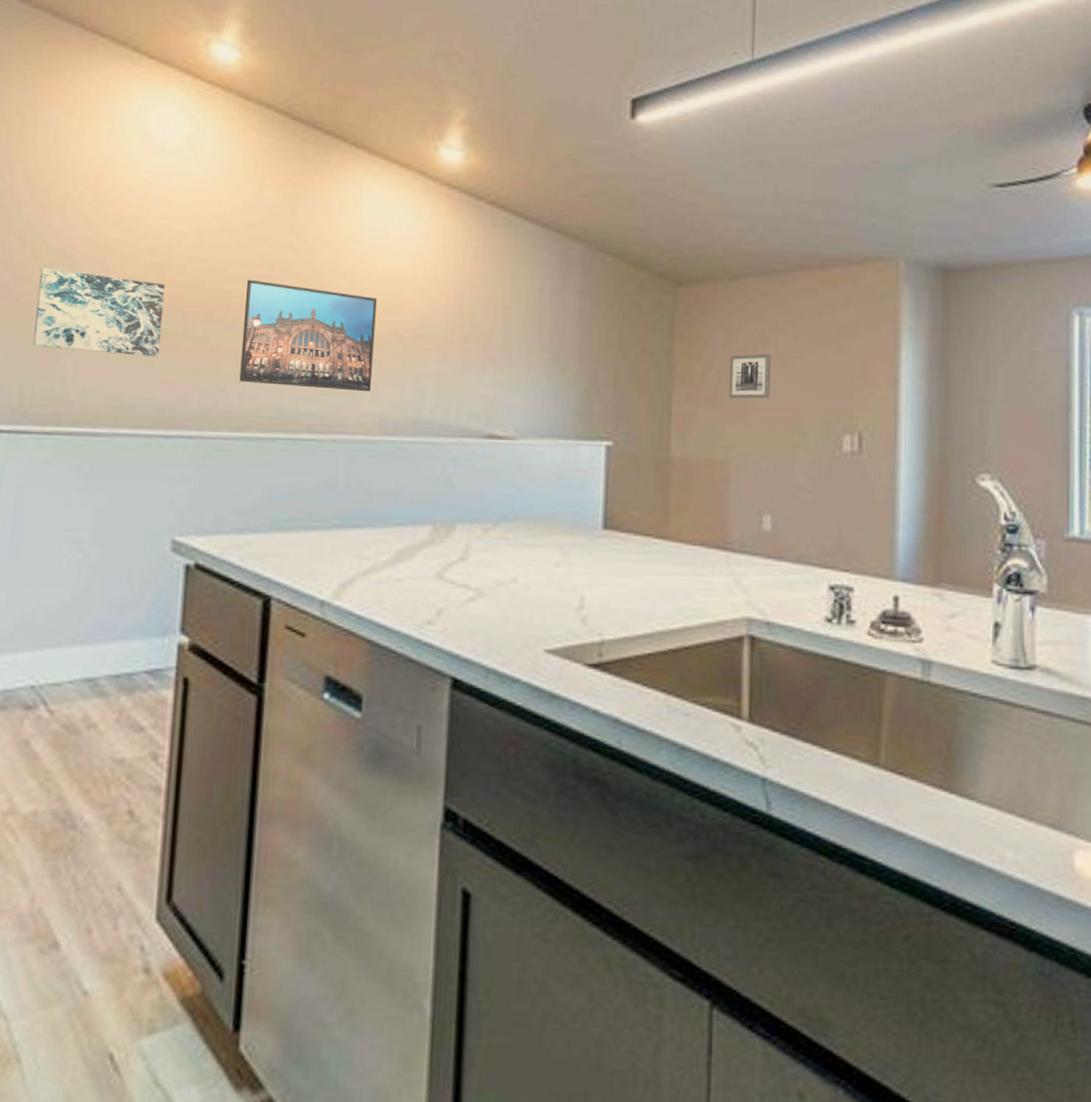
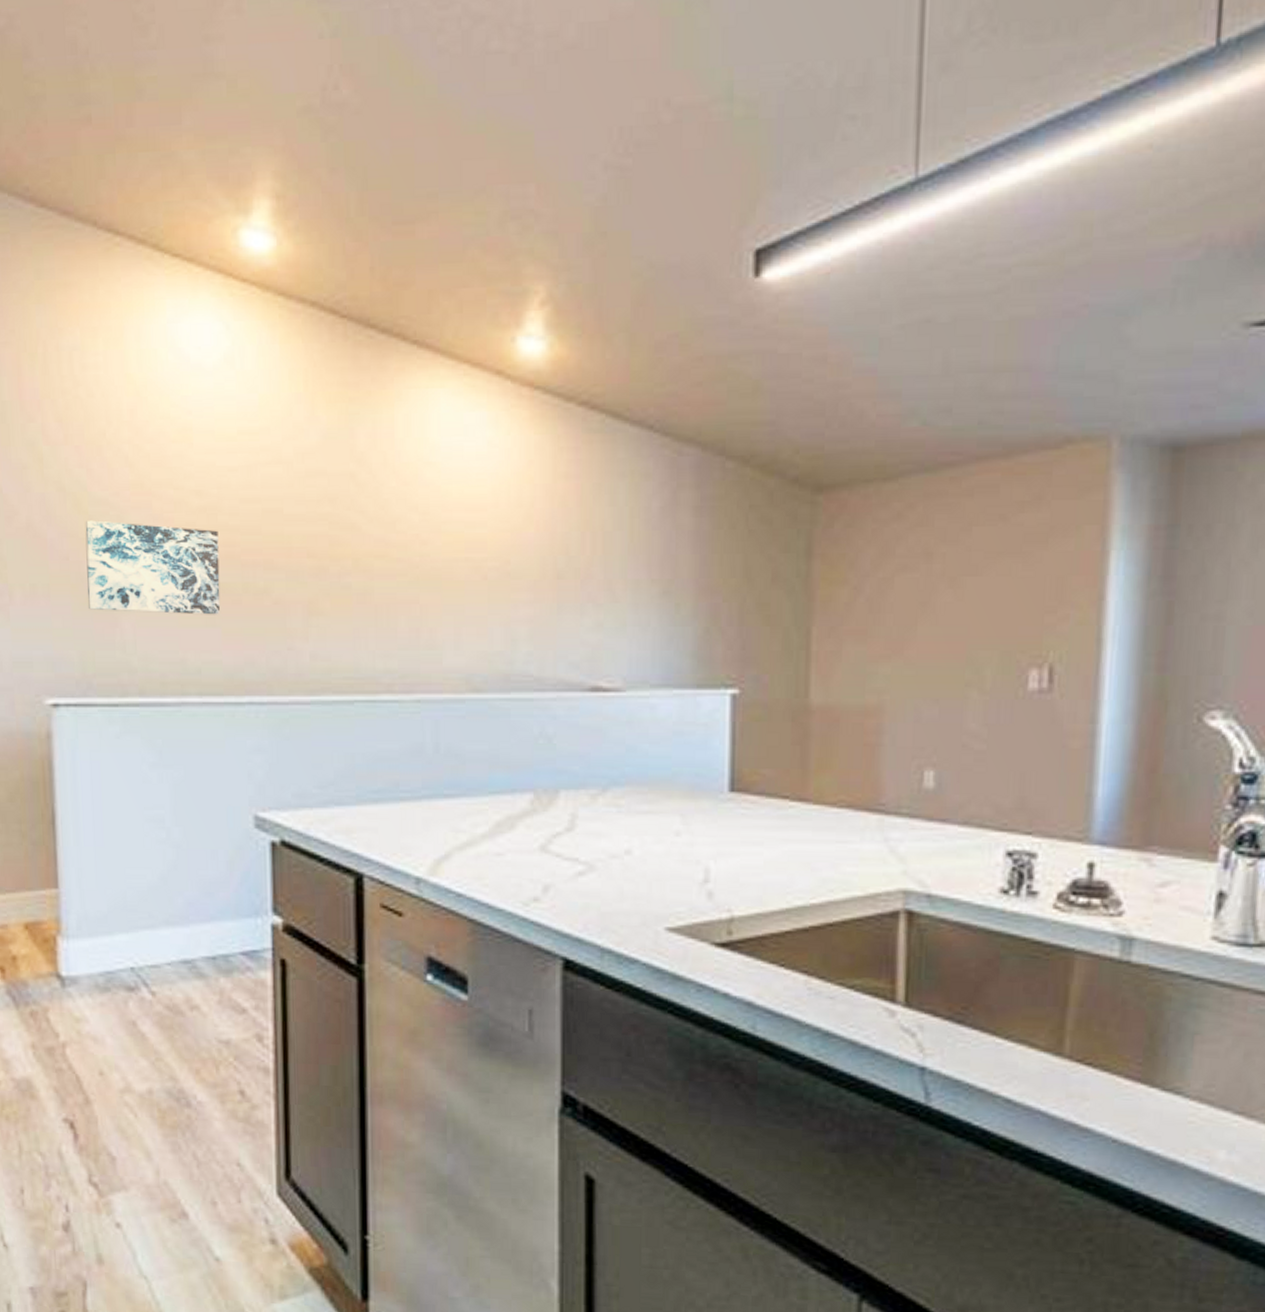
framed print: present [239,279,377,392] -> none [307,519,455,643]
wall art: present [728,353,771,399] -> none [882,572,937,631]

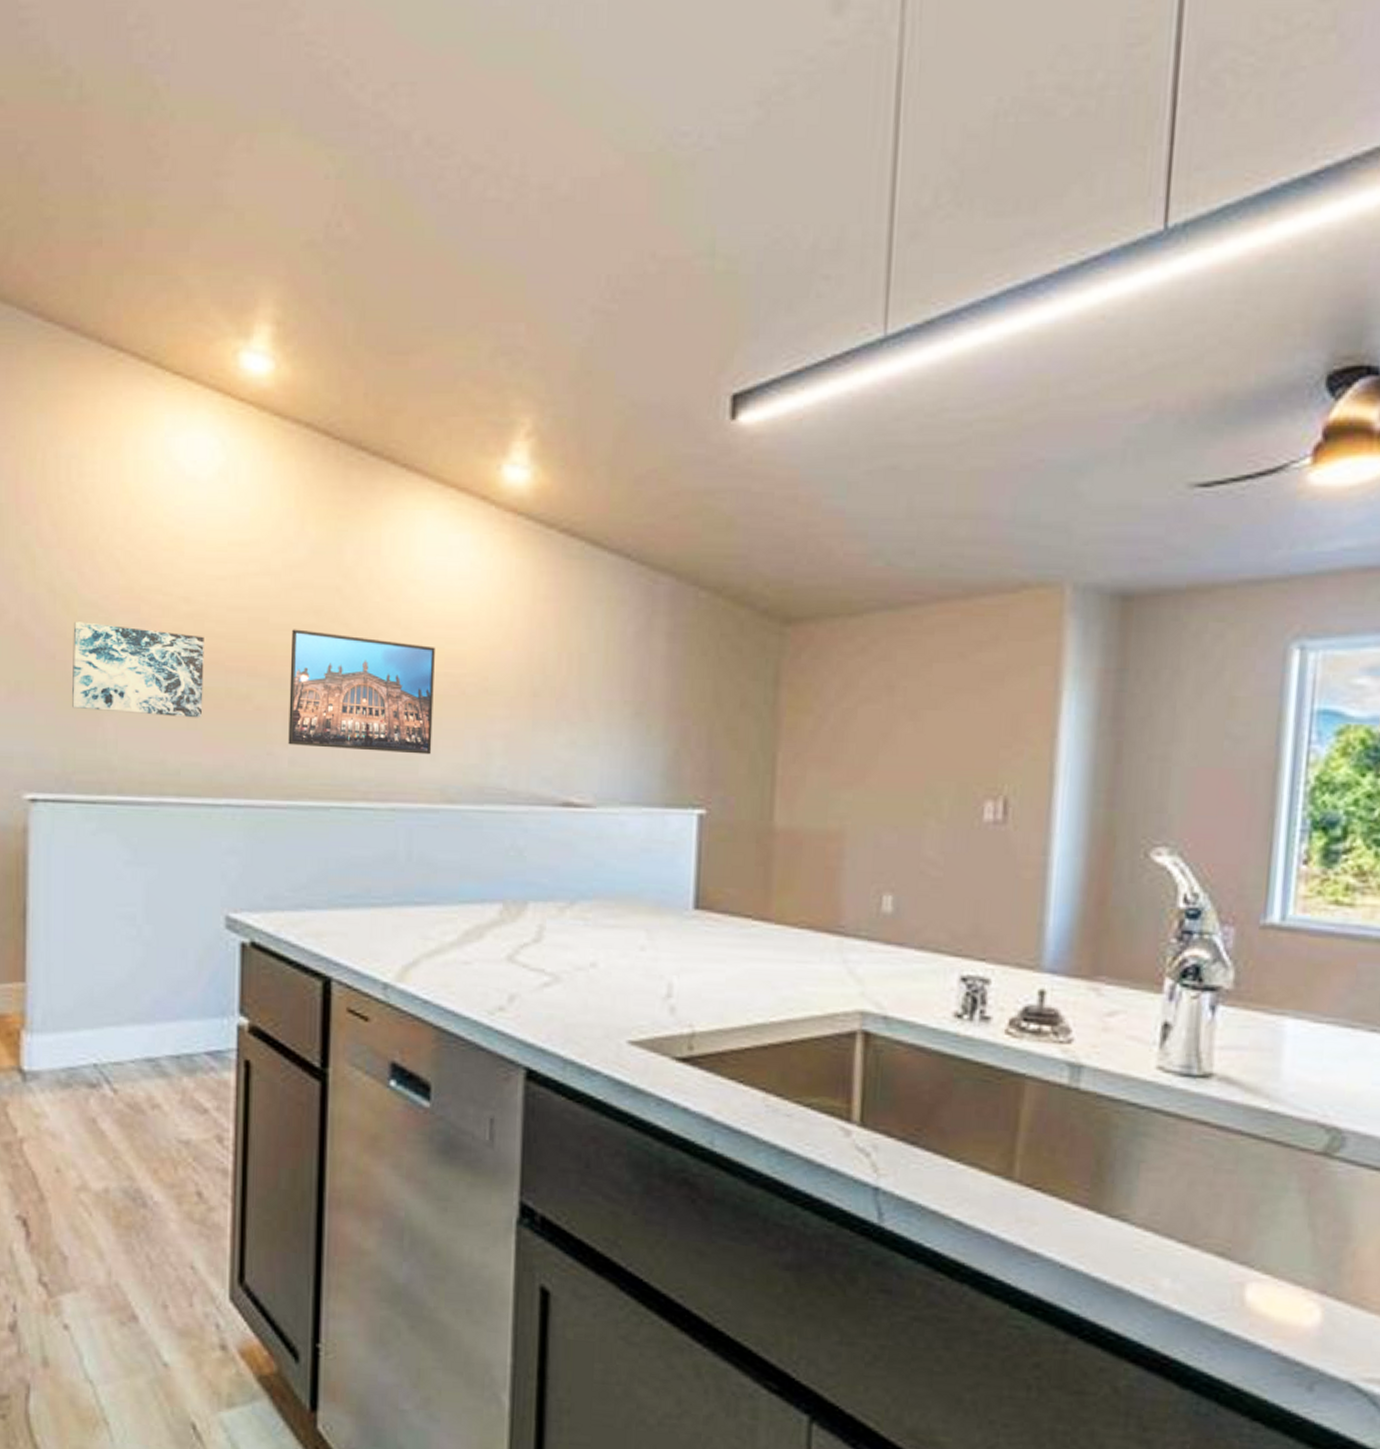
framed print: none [307,519,455,643] -> present [288,629,435,755]

